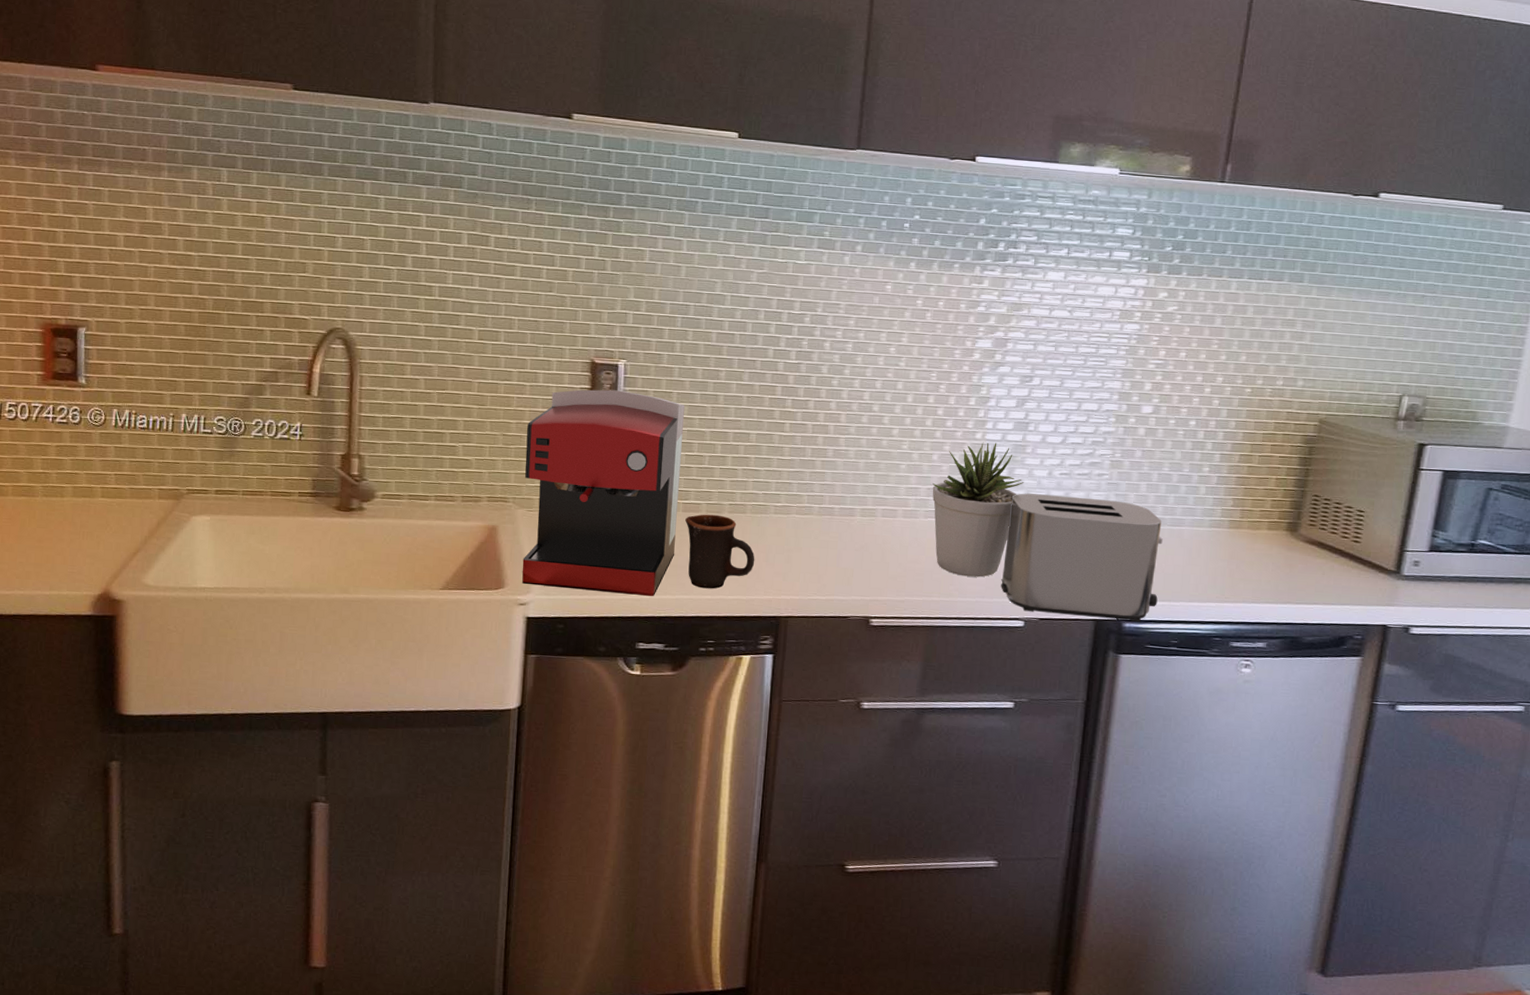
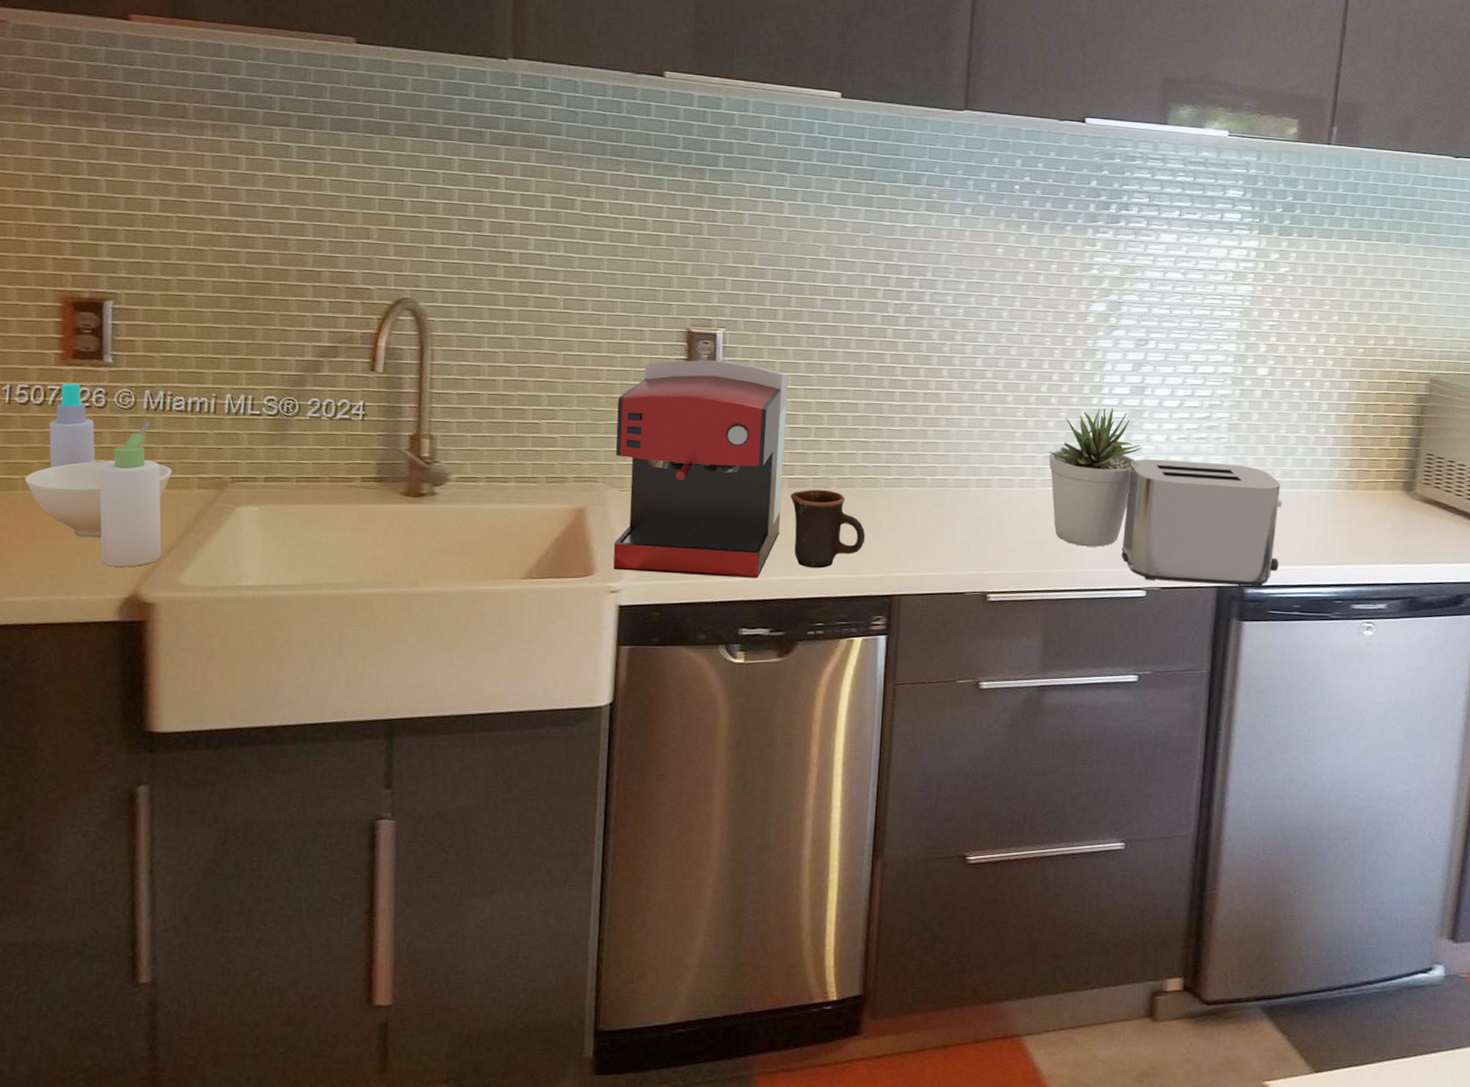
bowl: none [13,471,137,540] -> present [24,460,172,538]
spray bottle: none [33,401,72,477] -> present [49,383,96,468]
bottle: none [75,436,129,568] -> present [99,421,162,567]

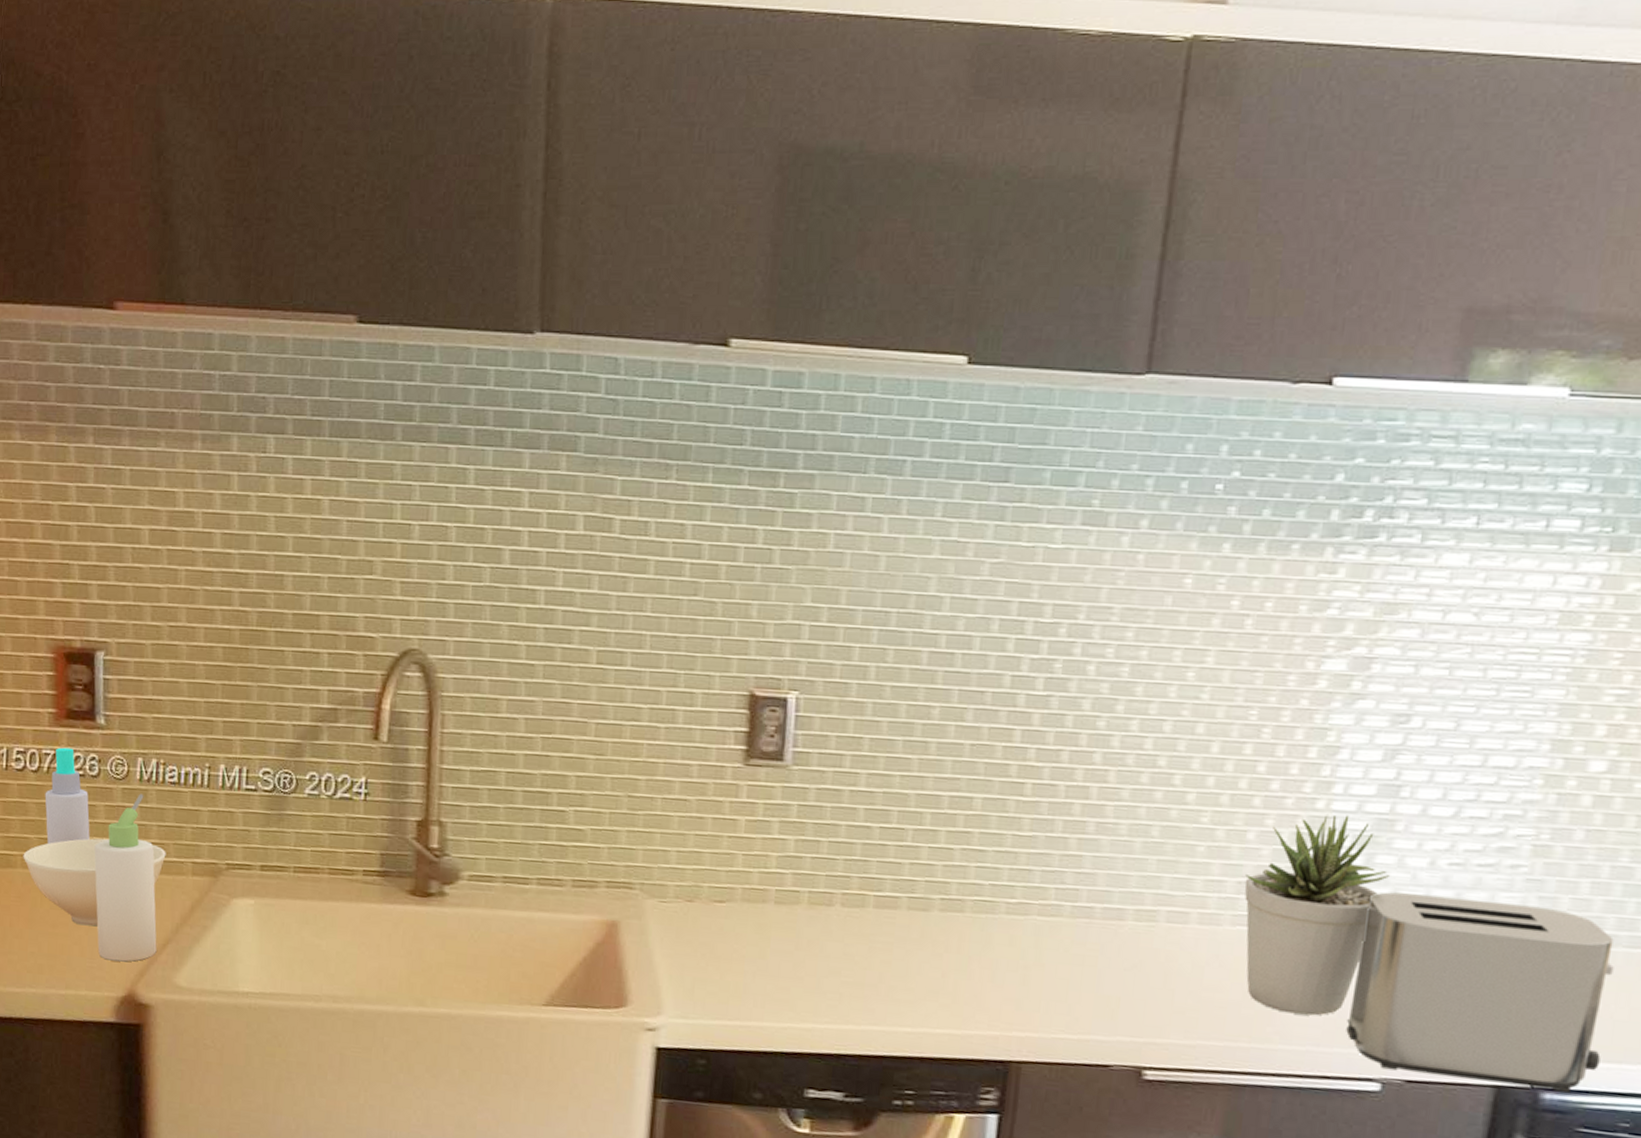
coffee maker: present [613,360,788,579] -> none [651,733,880,1027]
mug: present [790,489,866,569] -> none [877,912,976,1019]

